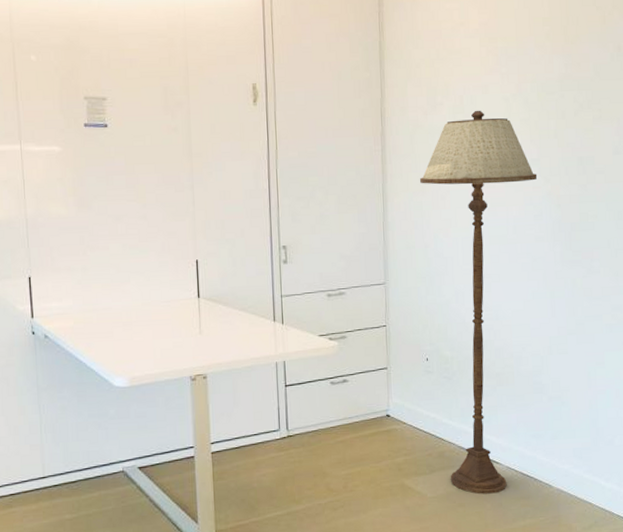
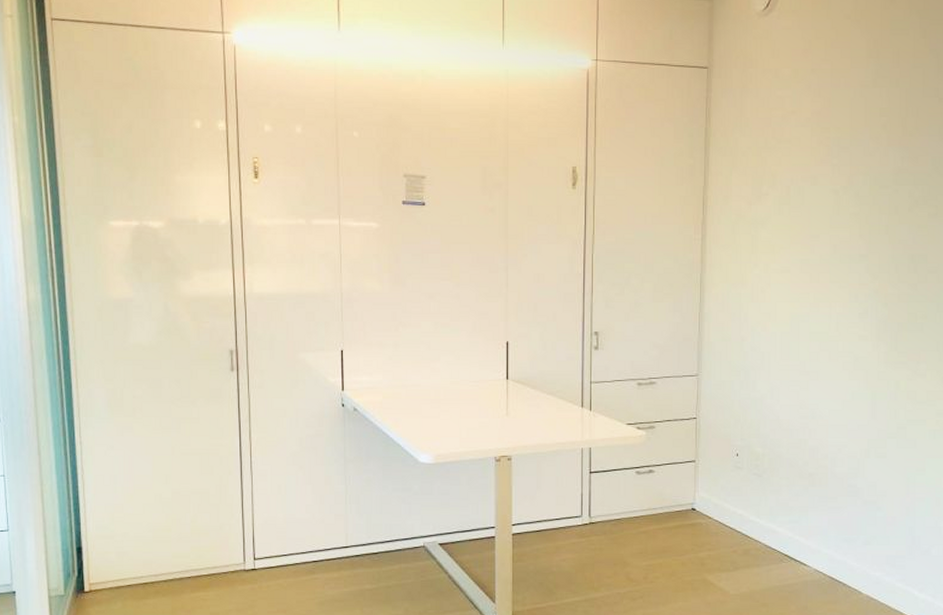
floor lamp: present [420,110,538,494] -> none [740,202,865,596]

